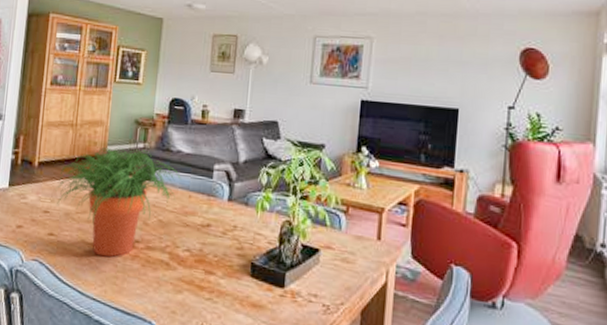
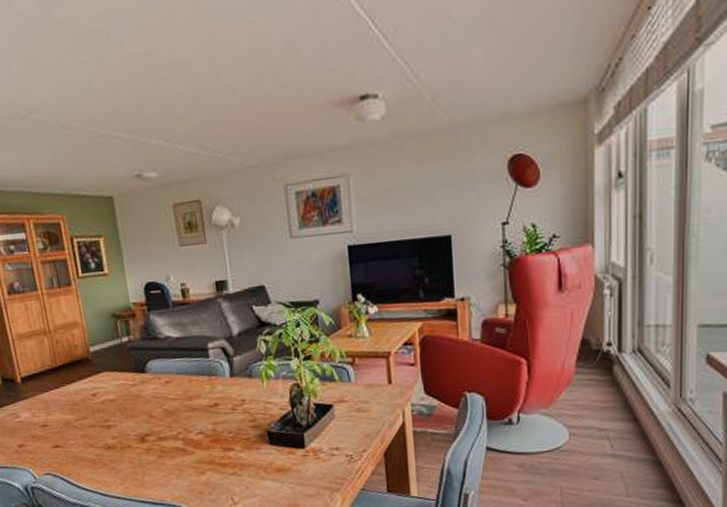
potted plant: present [55,147,182,257] -> none [47,342,178,457]

